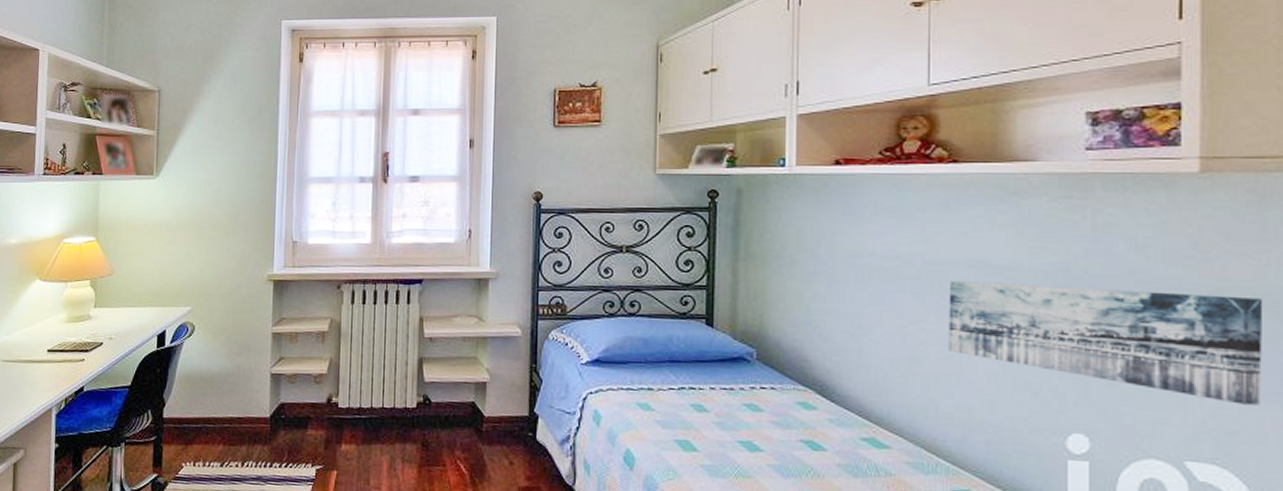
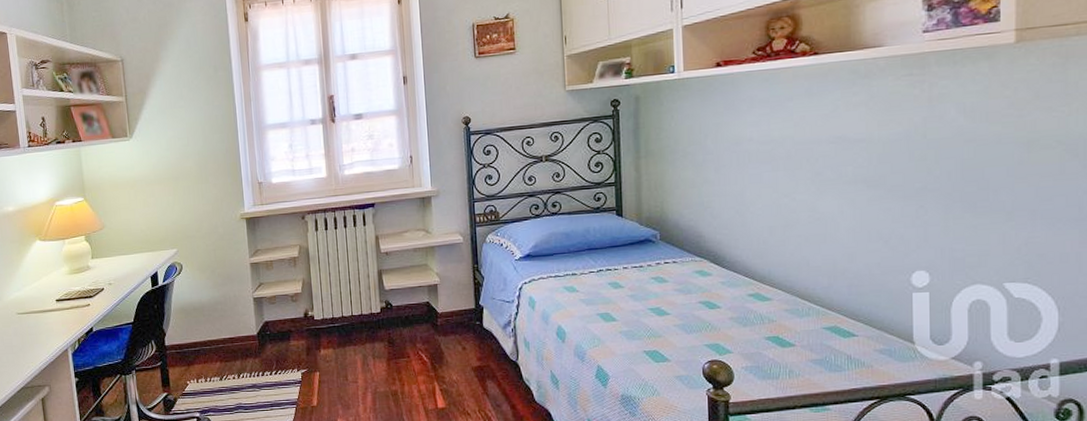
wall art: present [948,280,1263,406] -> none [814,144,1066,233]

